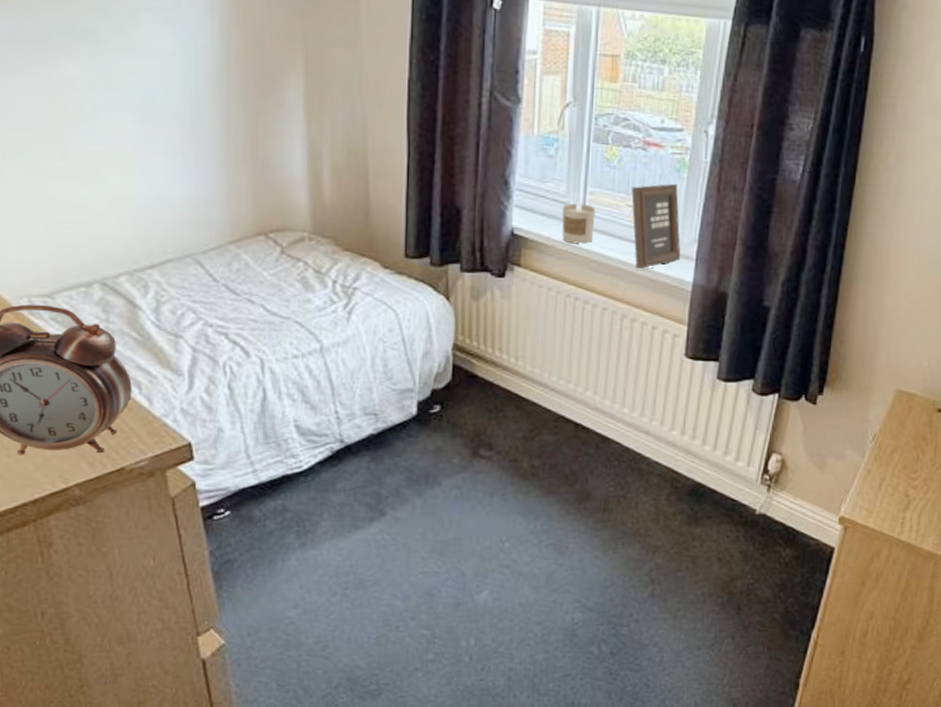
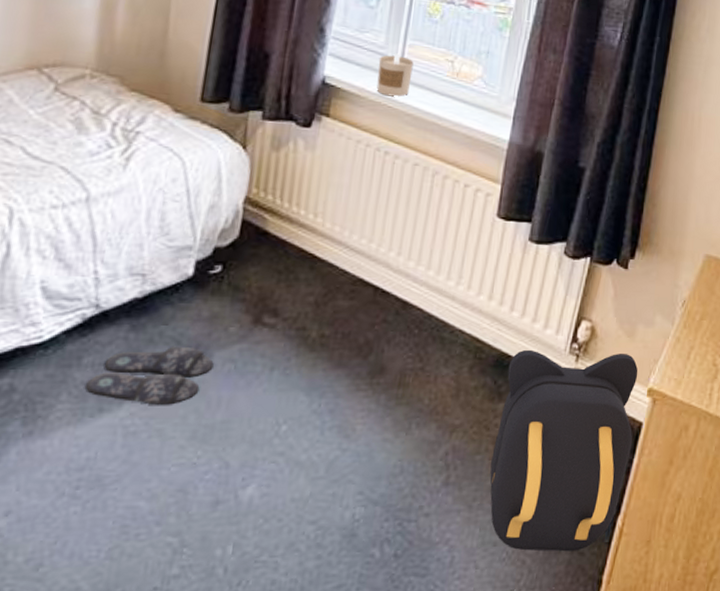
slippers: none [342,475,443,524] -> present [86,346,214,405]
picture frame: present [631,183,681,269] -> none [451,41,499,125]
backpack: none [691,480,829,658] -> present [490,349,638,552]

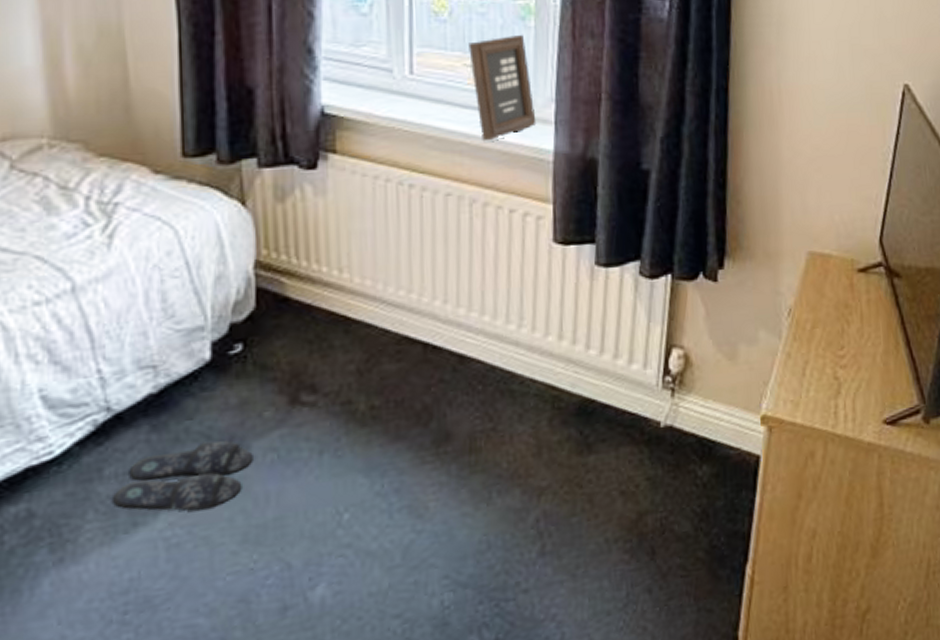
candle: present [376,53,414,97] -> none [383,65,426,119]
picture frame: none [451,41,499,125] -> present [468,34,537,140]
backpack: present [490,349,638,552] -> none [590,379,751,616]

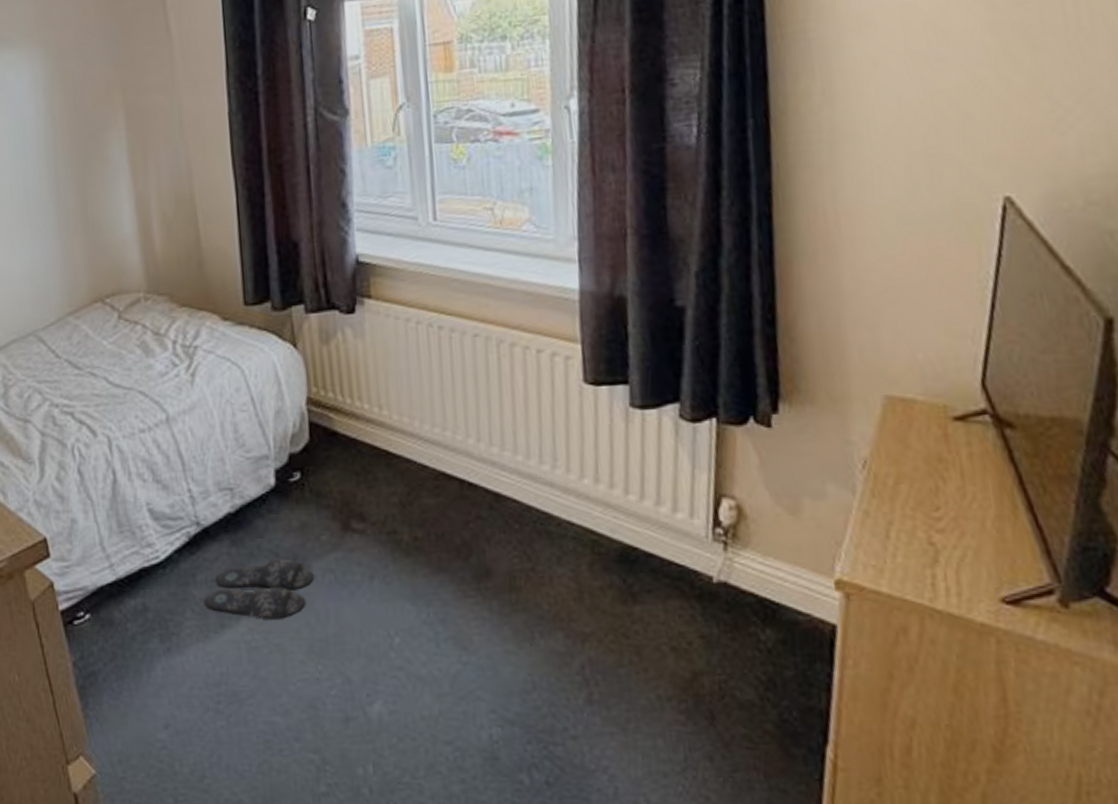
picture frame: present [468,34,537,140] -> none [487,173,560,281]

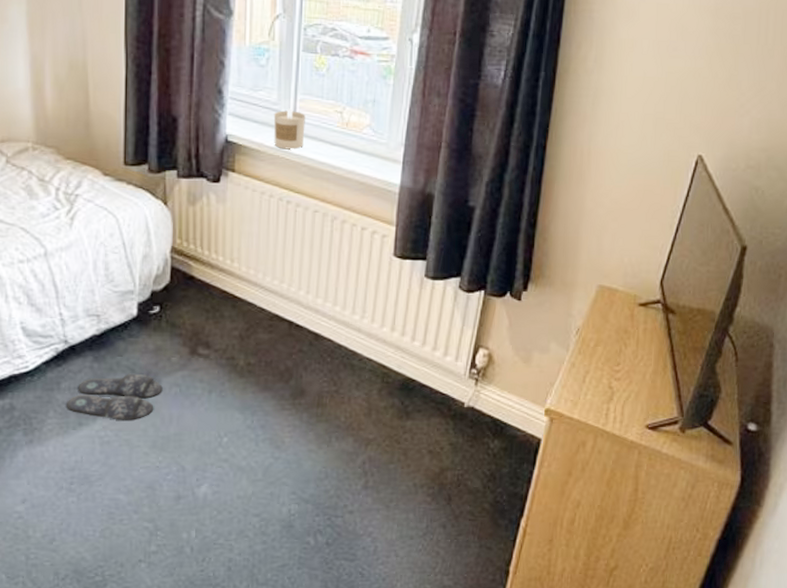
candle: none [409,212,450,264] -> present [273,108,305,150]

